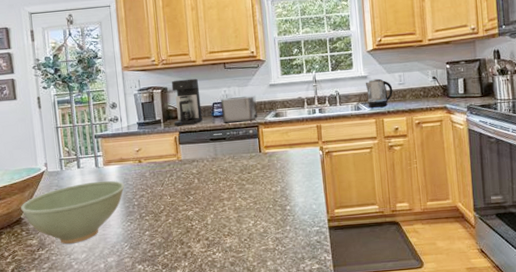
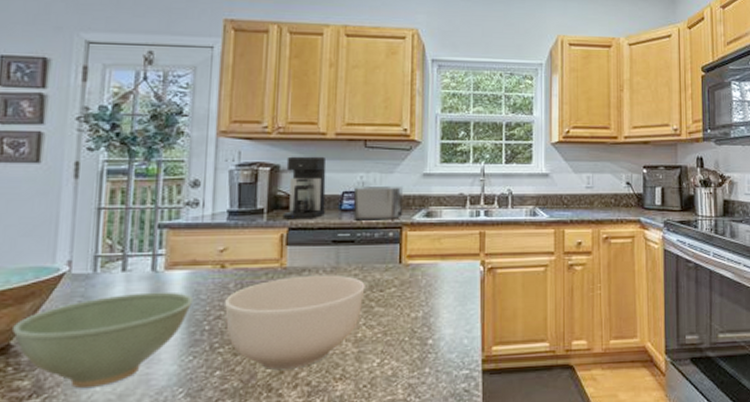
bowl: none [144,163,238,231] -> present [224,274,365,371]
kettle: present [365,78,393,108] -> none [545,178,579,215]

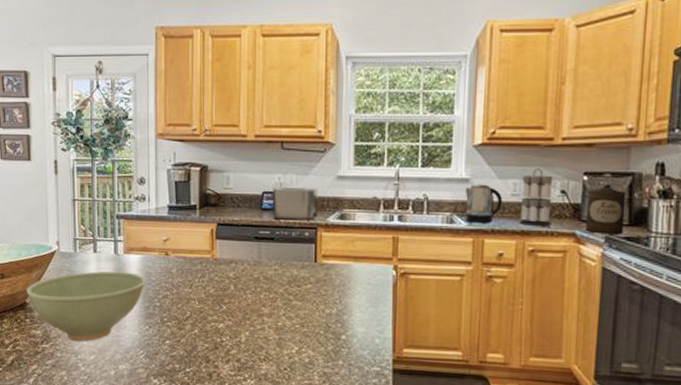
bowl: present [224,274,365,371] -> none [169,267,284,347]
coffee maker: present [282,156,326,220] -> none [212,157,248,217]
kettle: none [545,178,579,215] -> present [465,184,503,224]
spice rack: none [594,163,620,215] -> present [519,168,553,226]
canister: none [648,175,678,220] -> present [586,184,626,235]

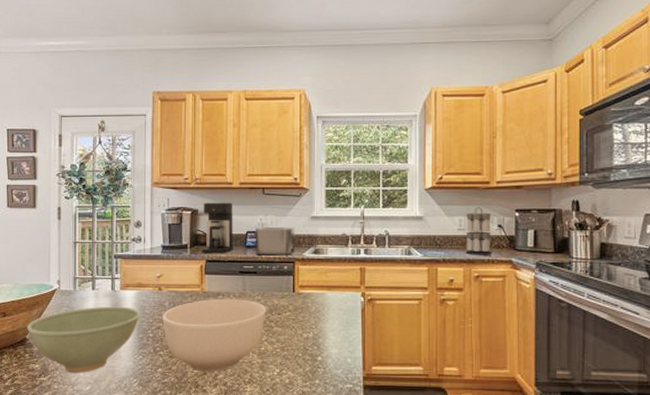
bowl: none [169,267,284,347] -> present [162,299,266,372]
coffee maker: none [212,157,248,217] -> present [201,202,233,254]
kettle: present [465,184,503,224] -> none [419,221,451,255]
canister: present [586,184,626,235] -> none [520,219,551,261]

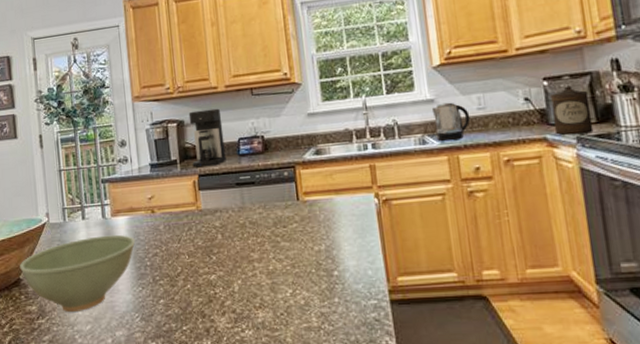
bowl: present [162,299,266,372] -> none [158,214,271,300]
toaster: present [256,226,297,256] -> none [248,127,295,164]
kettle: none [419,221,451,255] -> present [431,102,471,142]
spice rack: present [465,207,491,255] -> none [485,80,521,137]
canister: none [520,219,551,261] -> present [551,85,594,135]

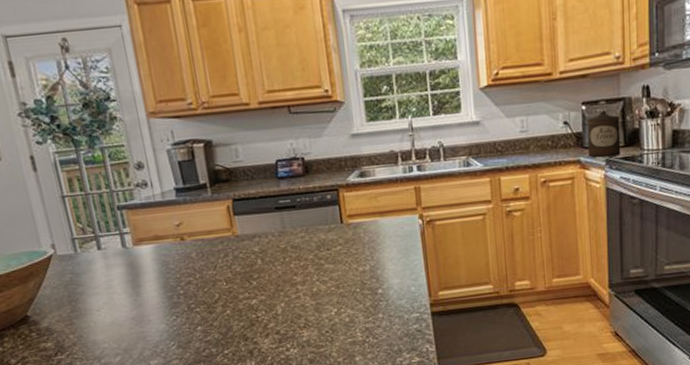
bowl: present [19,234,136,312] -> none [24,264,165,346]
coffee maker: present [188,108,226,168] -> none [217,127,263,192]
kettle: present [431,102,471,142] -> none [477,124,513,164]

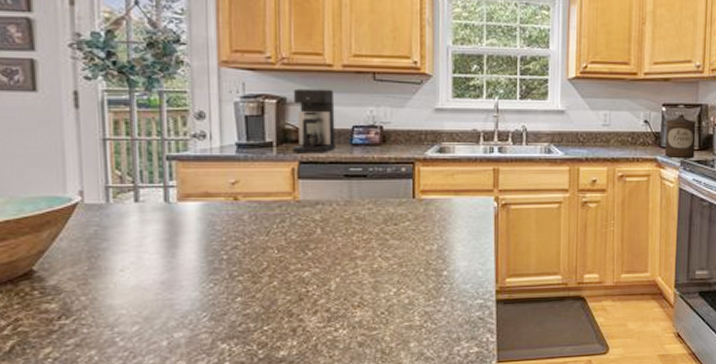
coffee maker: none [217,127,263,192] -> present [292,88,335,154]

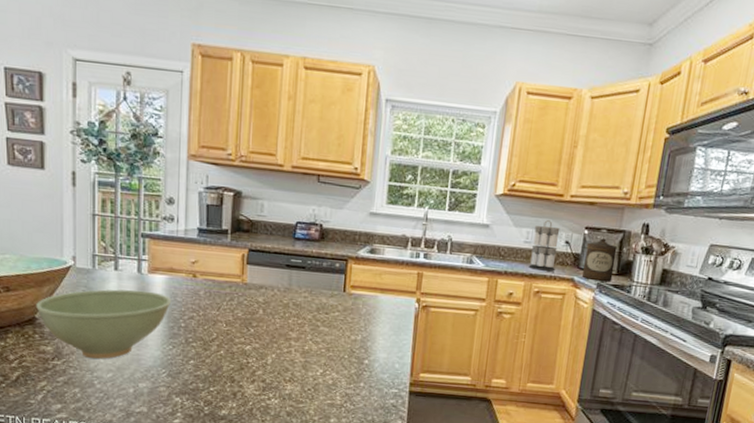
bowl: none [32,222,210,311] -> present [35,289,172,359]
coffee maker: present [292,88,335,154] -> none [244,184,283,244]
spice rack: none [609,100,638,153] -> present [528,220,560,272]

